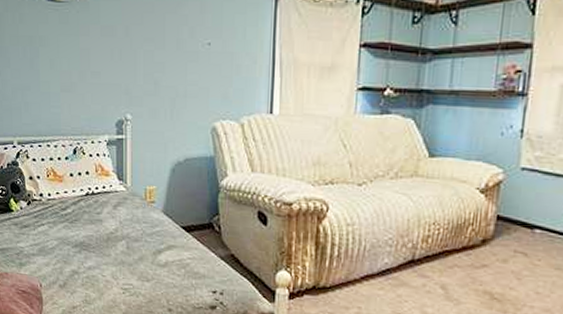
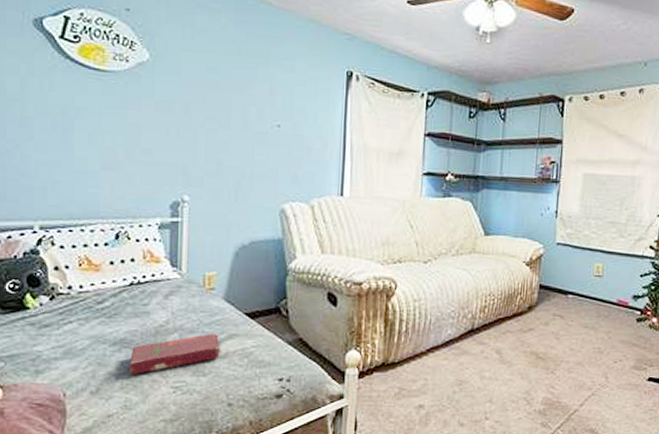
book: none [88,242,162,275] -> present [130,332,222,376]

